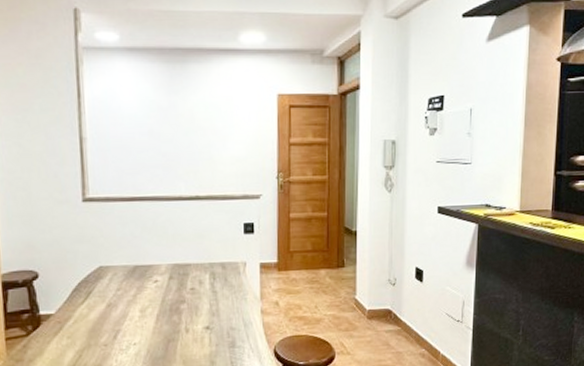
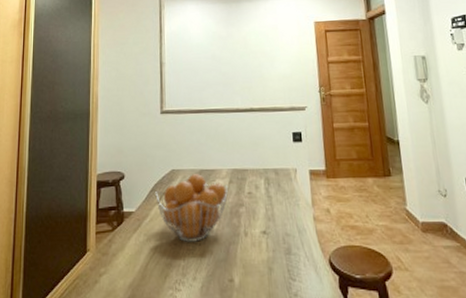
fruit basket: none [79,270,168,343] -> present [155,174,229,243]

